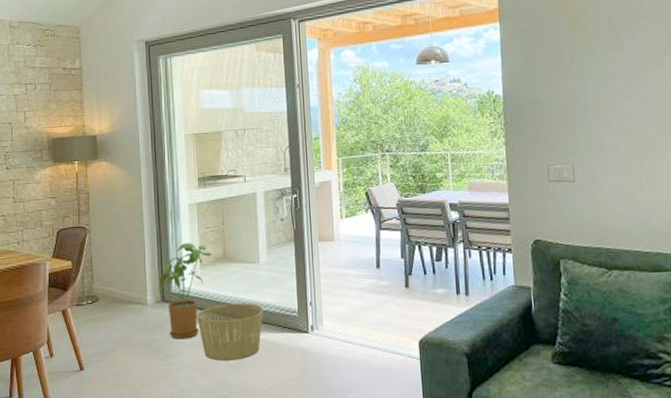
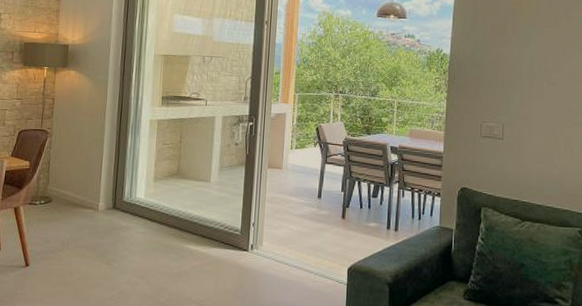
house plant: present [159,243,213,340] -> none [113,156,168,246]
basket: present [196,303,263,361] -> none [144,217,209,270]

